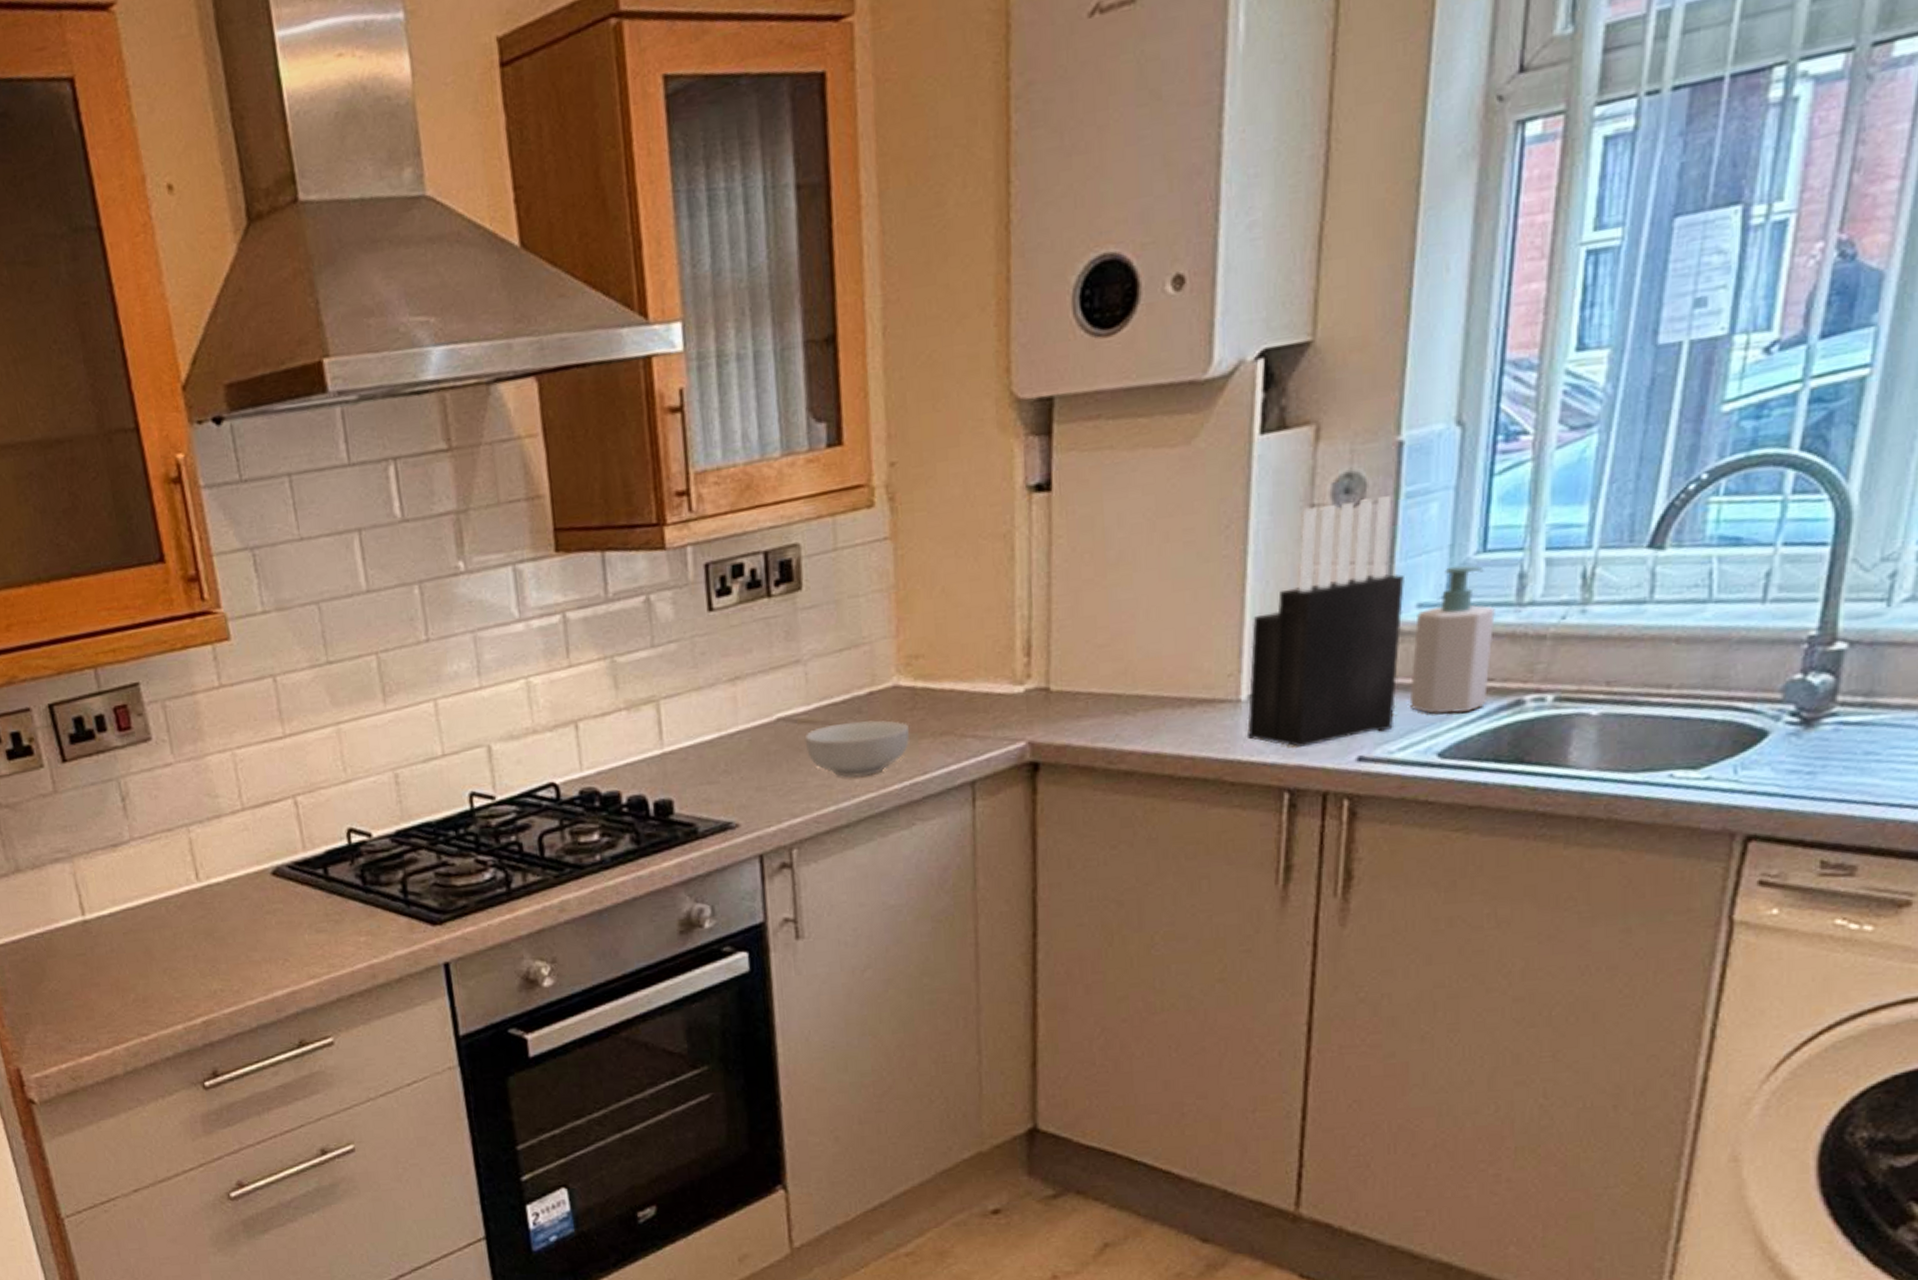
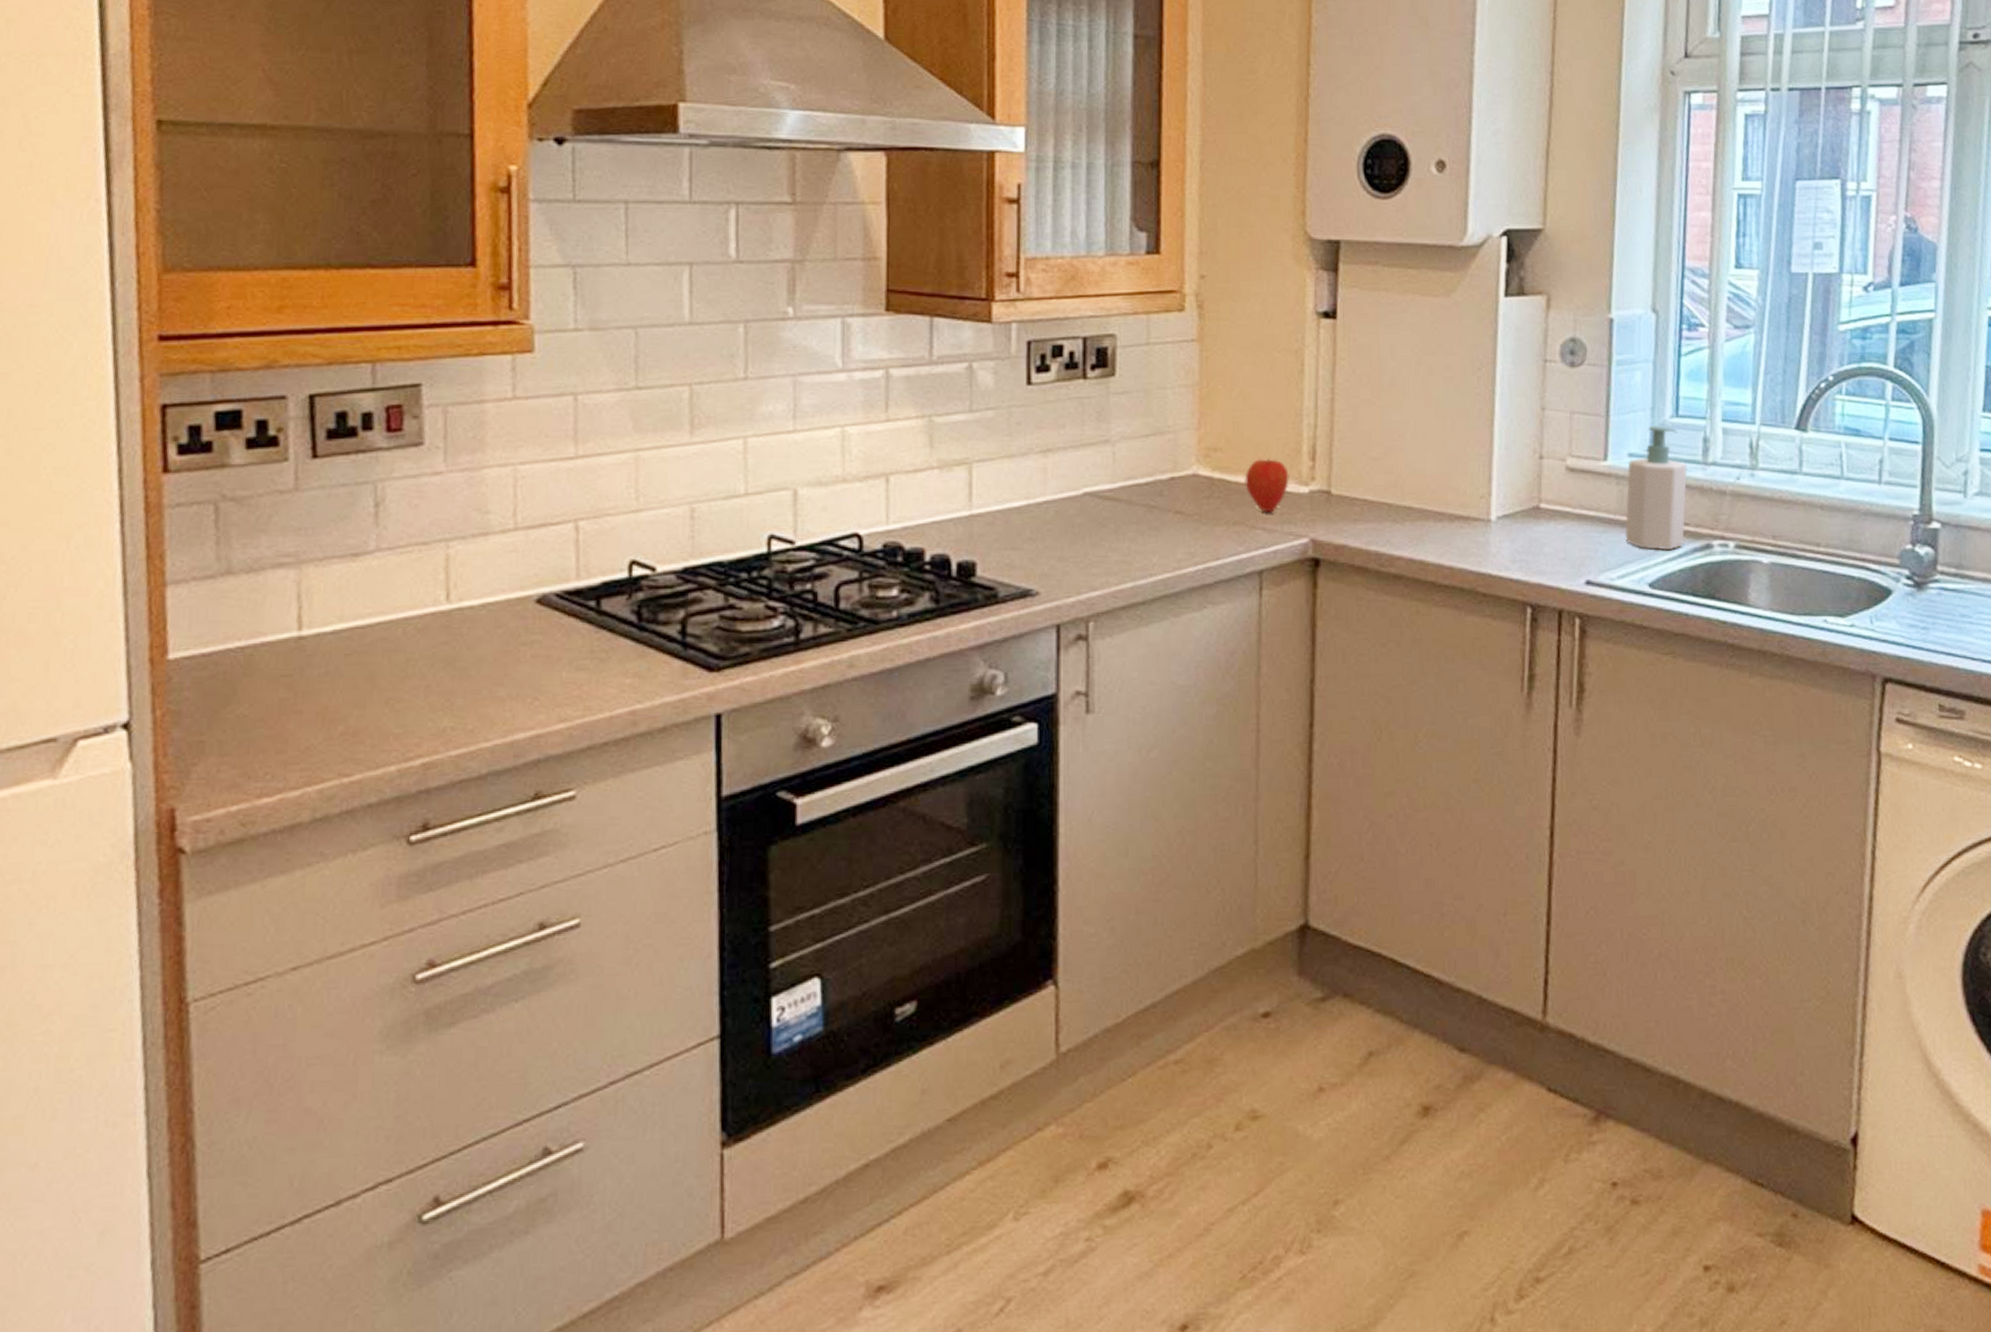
cereal bowl: present [804,720,910,778] -> none [1108,503,1206,558]
apple: none [951,659,1002,719] -> present [1245,459,1289,513]
knife block: present [1247,496,1404,747] -> none [1496,361,1618,567]

